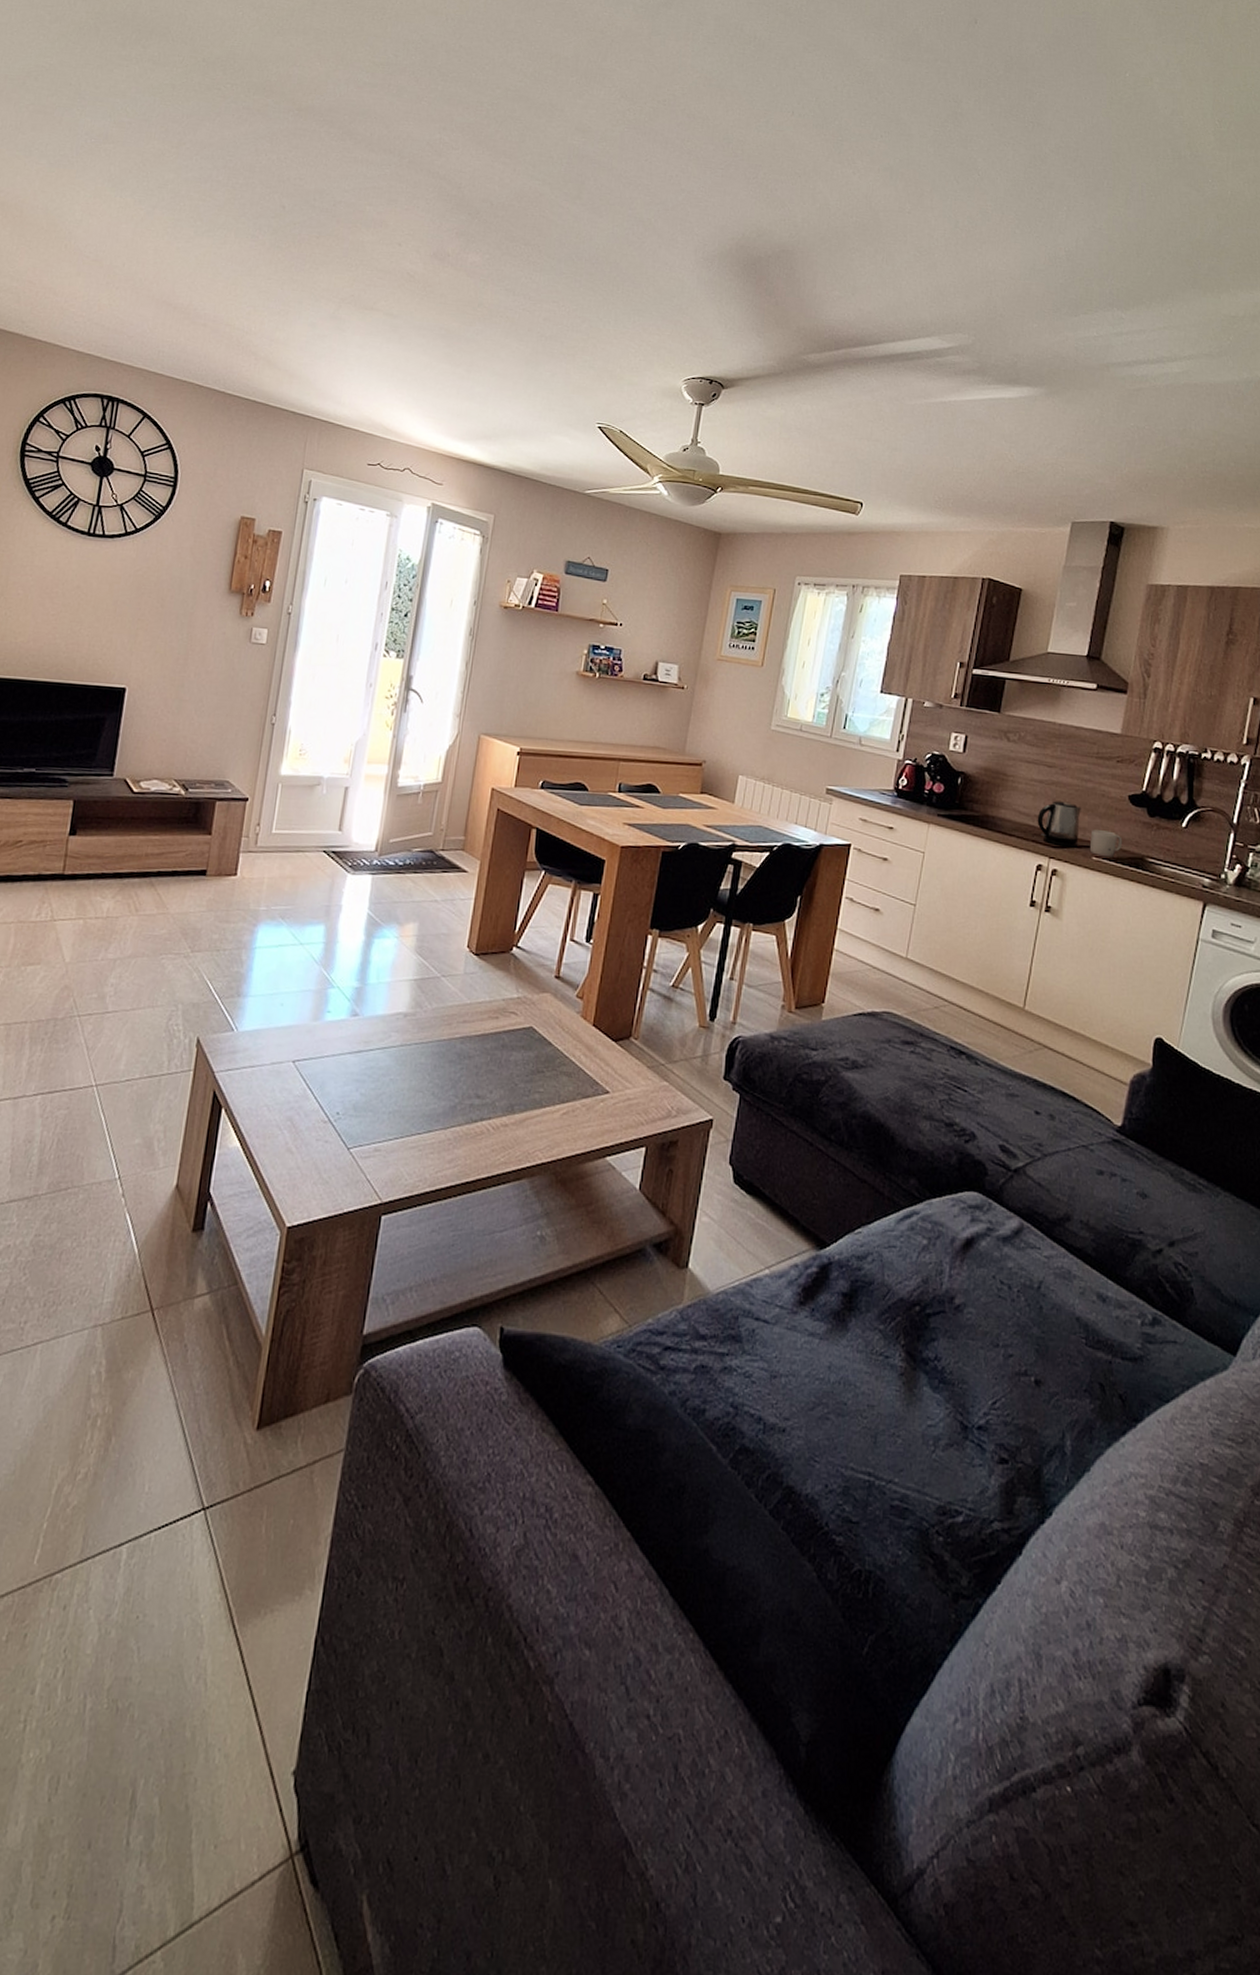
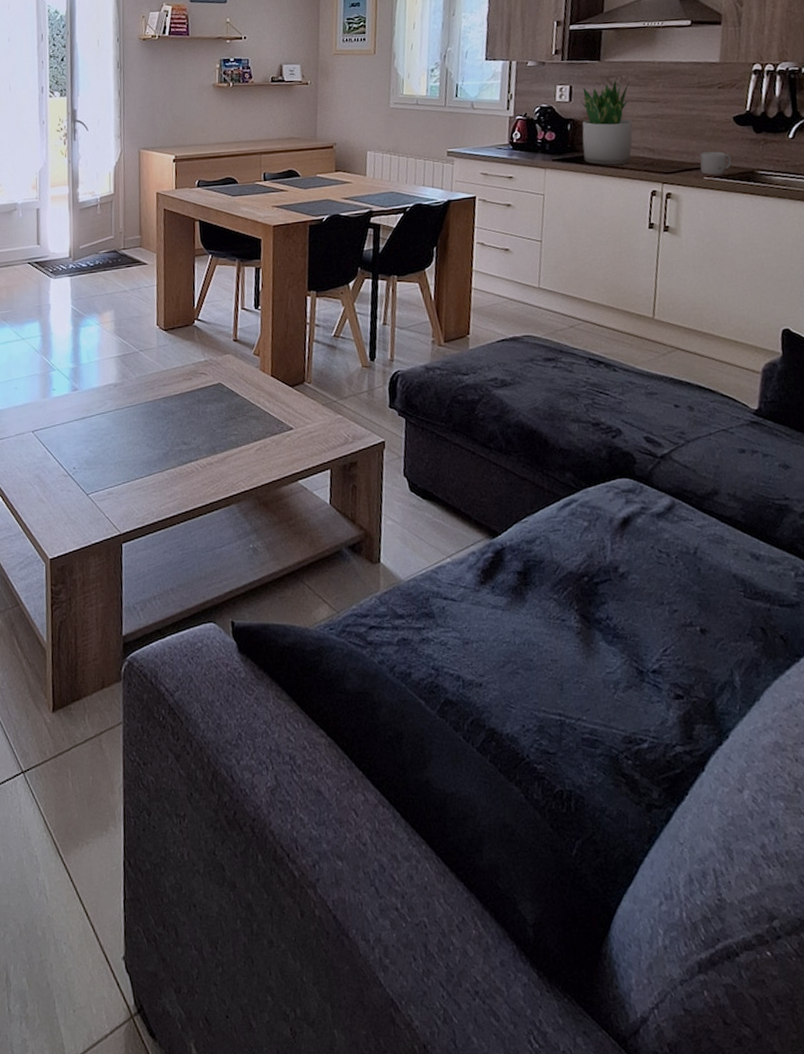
planter: none [971,736,1028,831] -> present [580,80,633,165]
kettle: present [1037,801,1081,848] -> none [646,131,689,172]

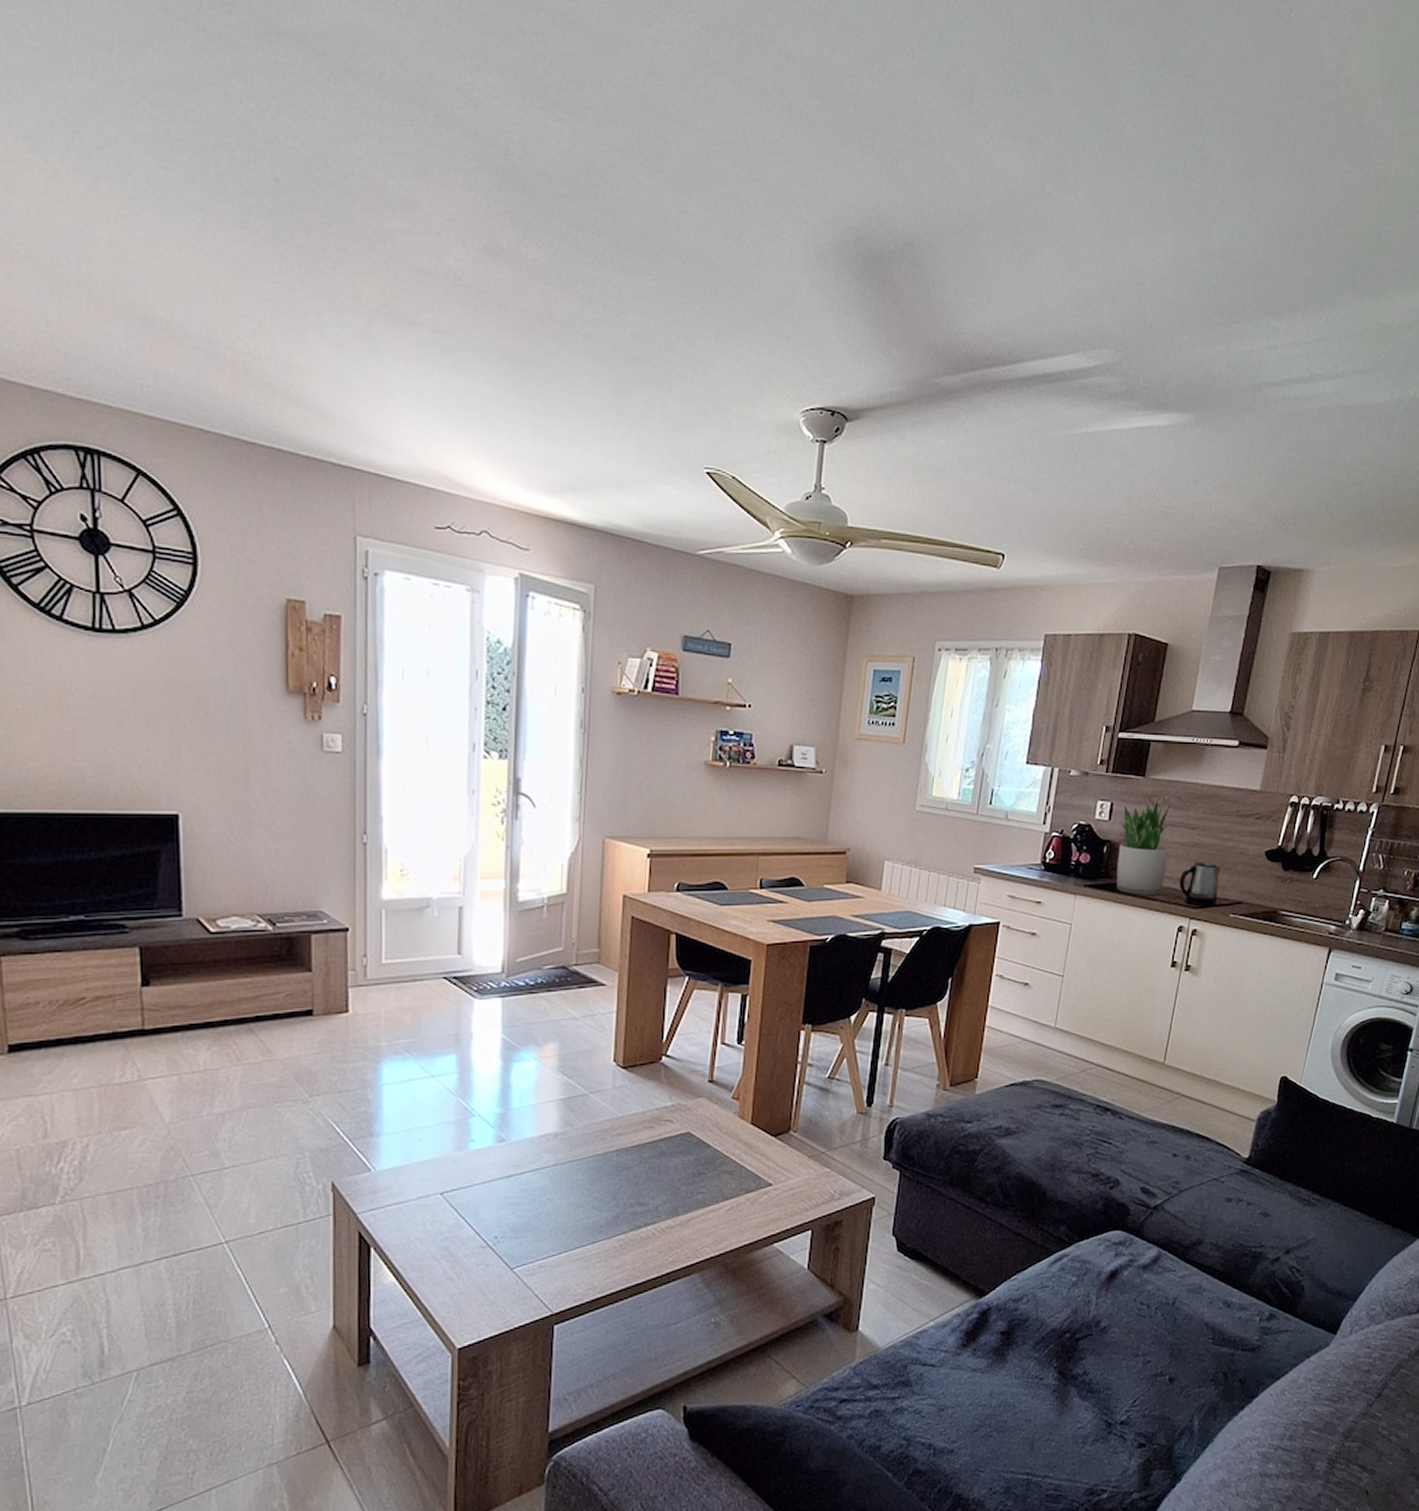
kettle: none [646,131,689,172] -> present [1179,862,1221,907]
mug: present [699,151,732,176] -> none [1227,888,1258,913]

